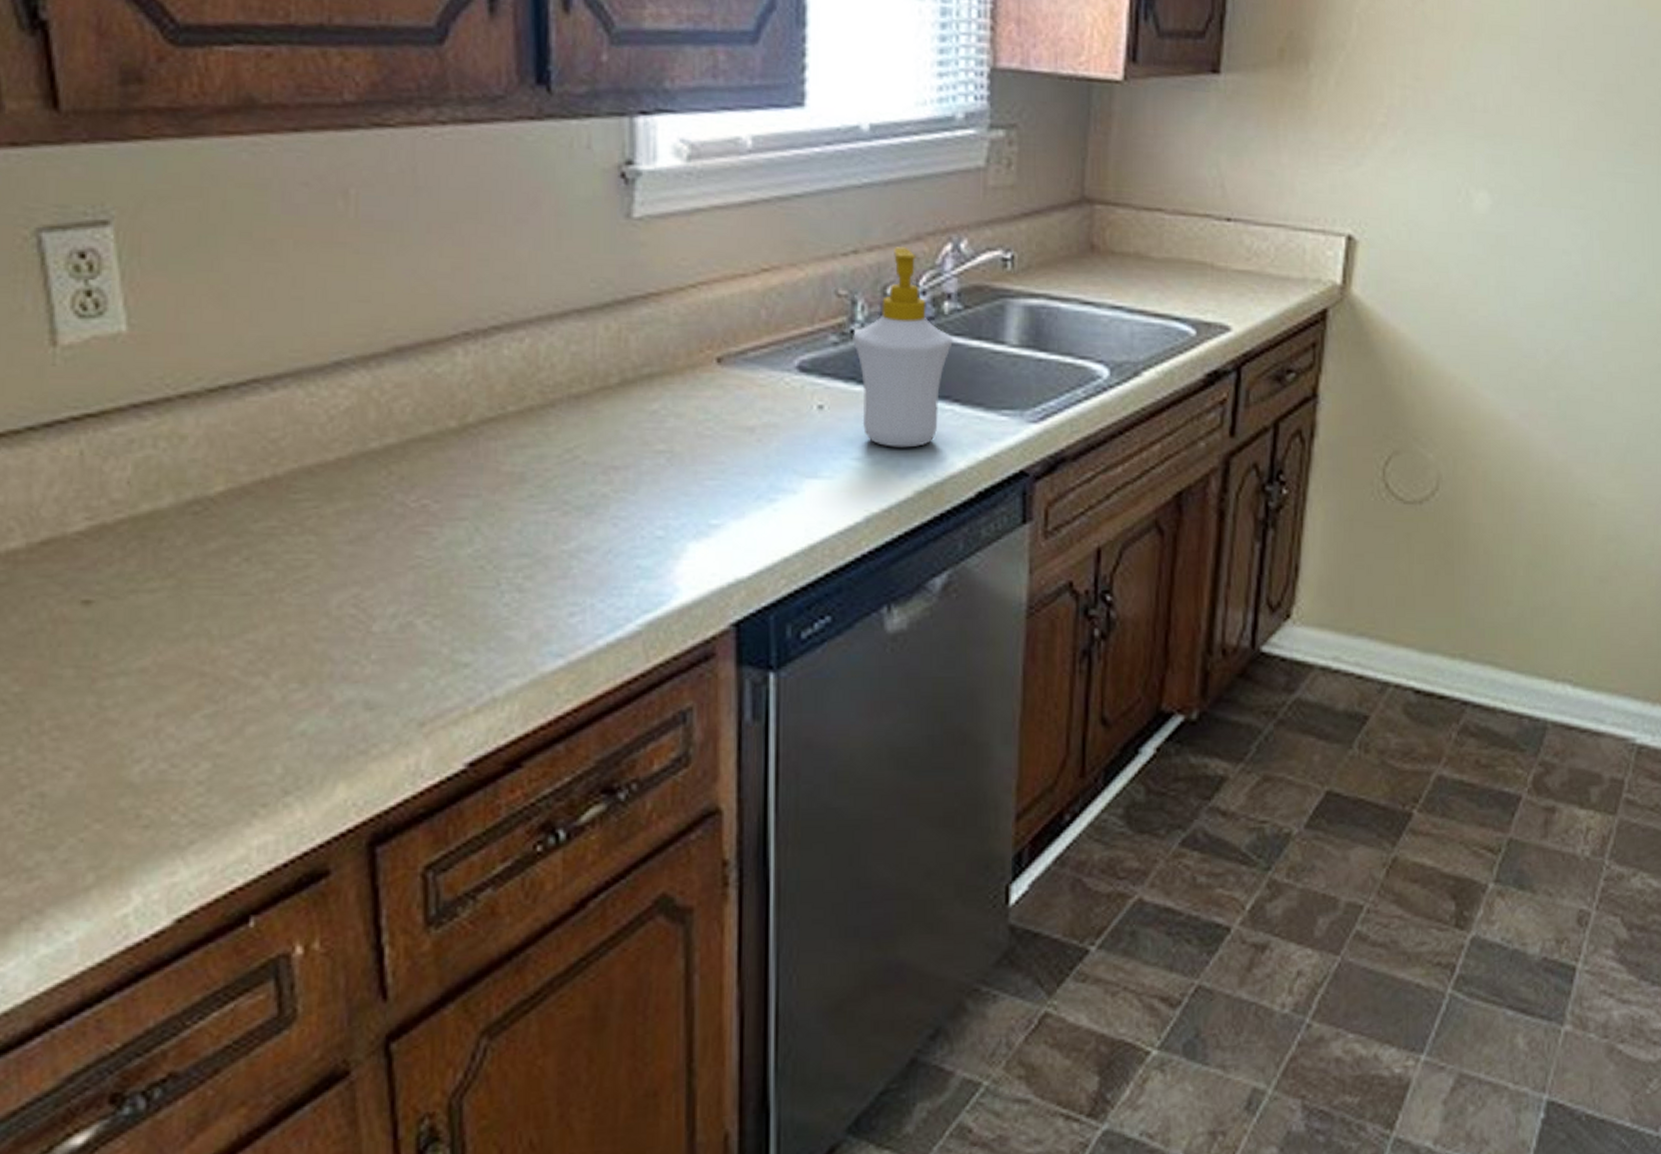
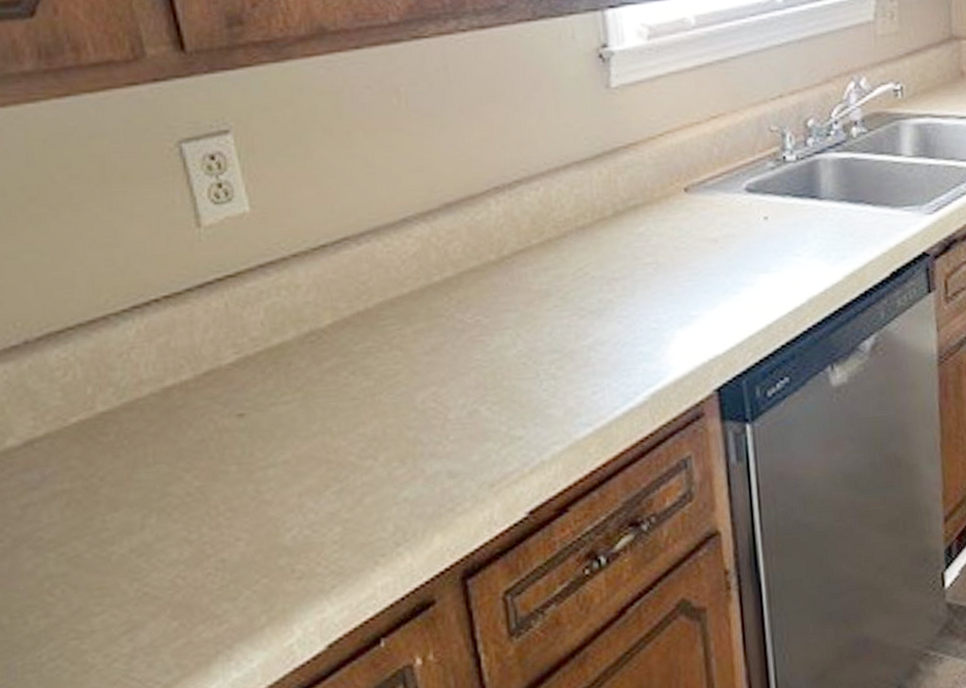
soap bottle: present [853,247,953,448] -> none [785,89,862,244]

